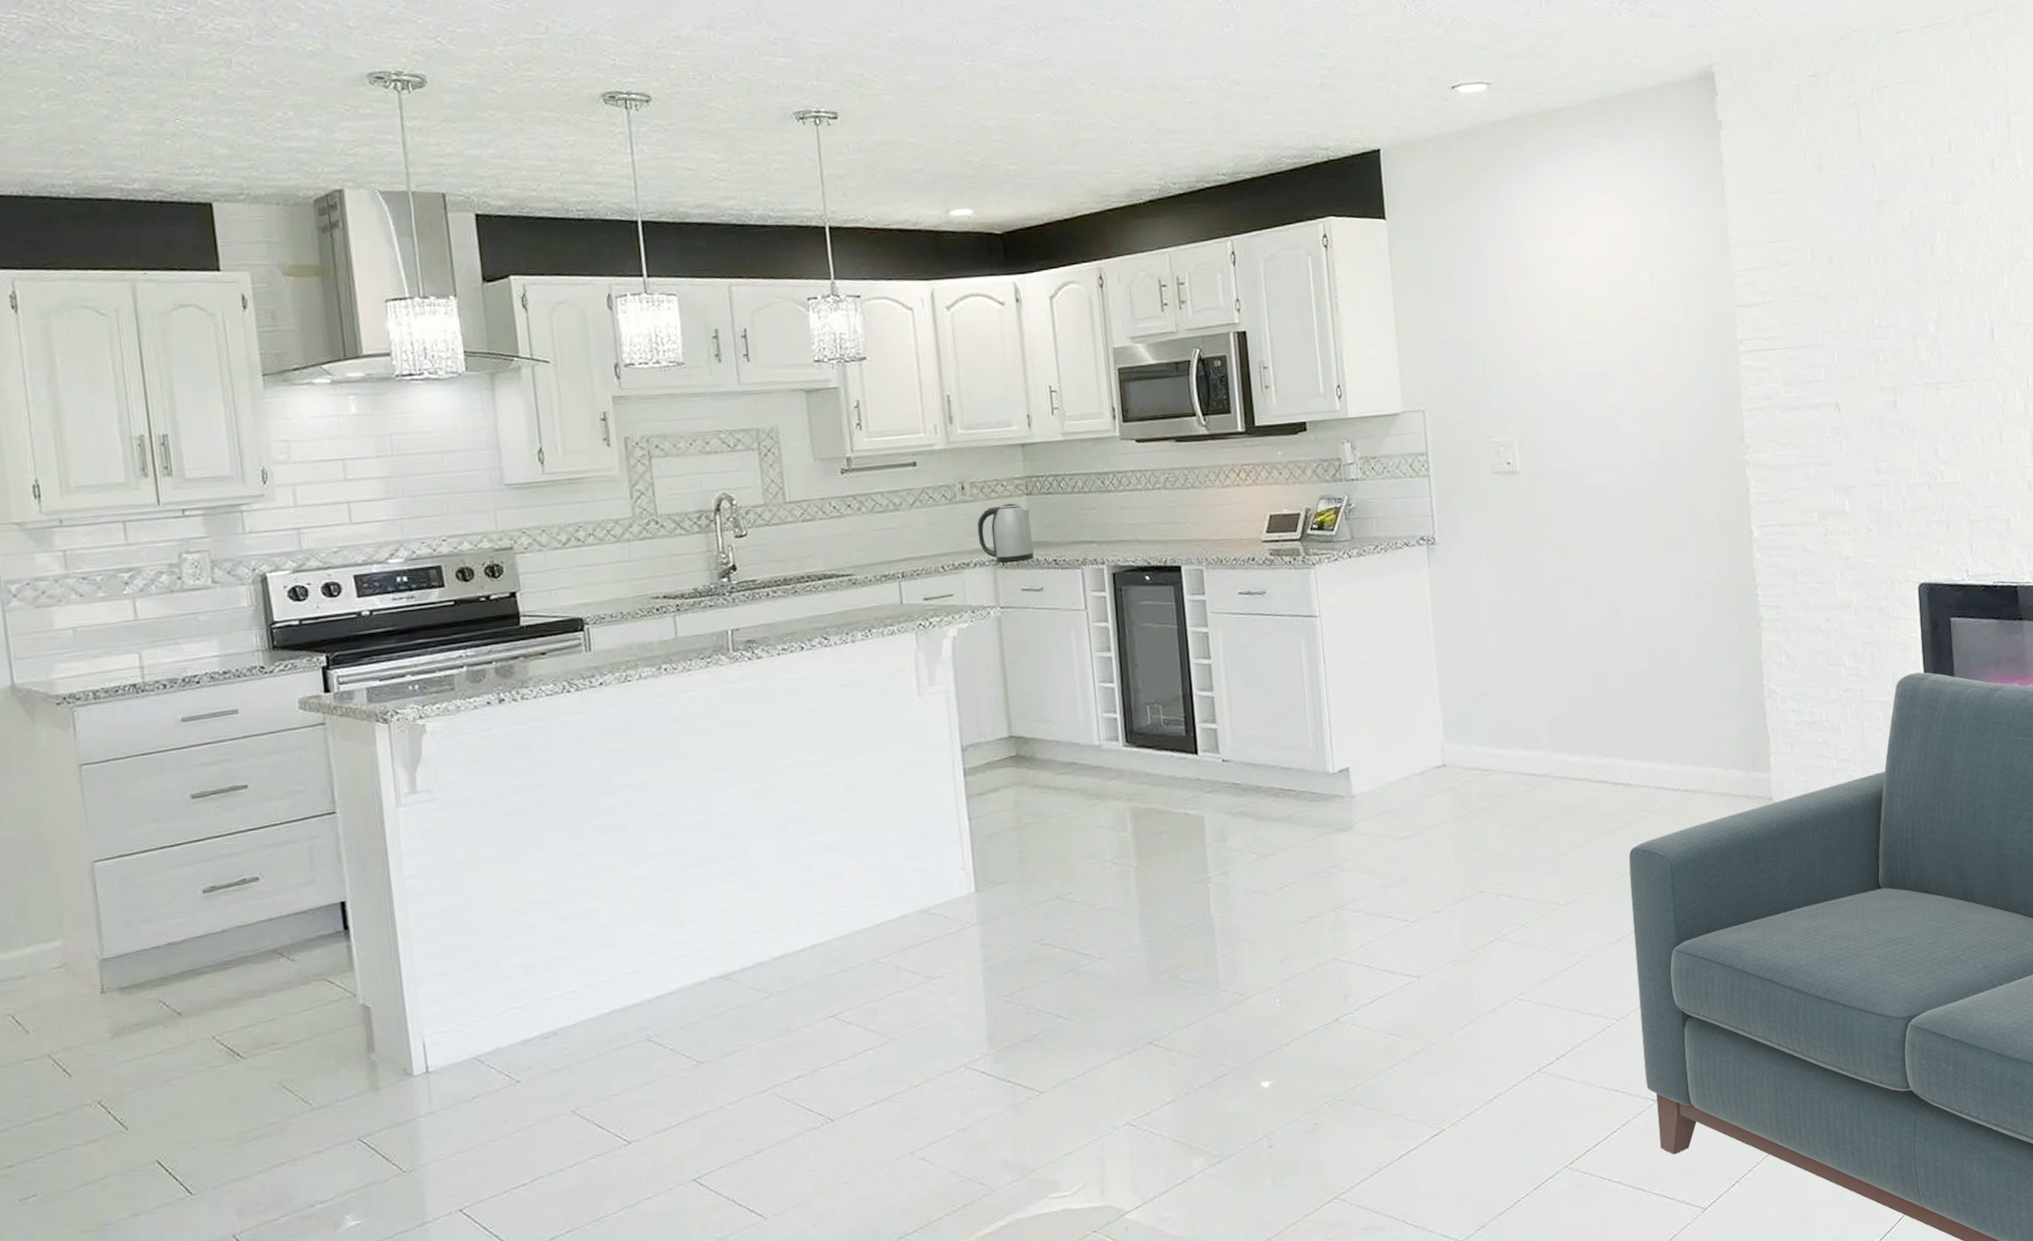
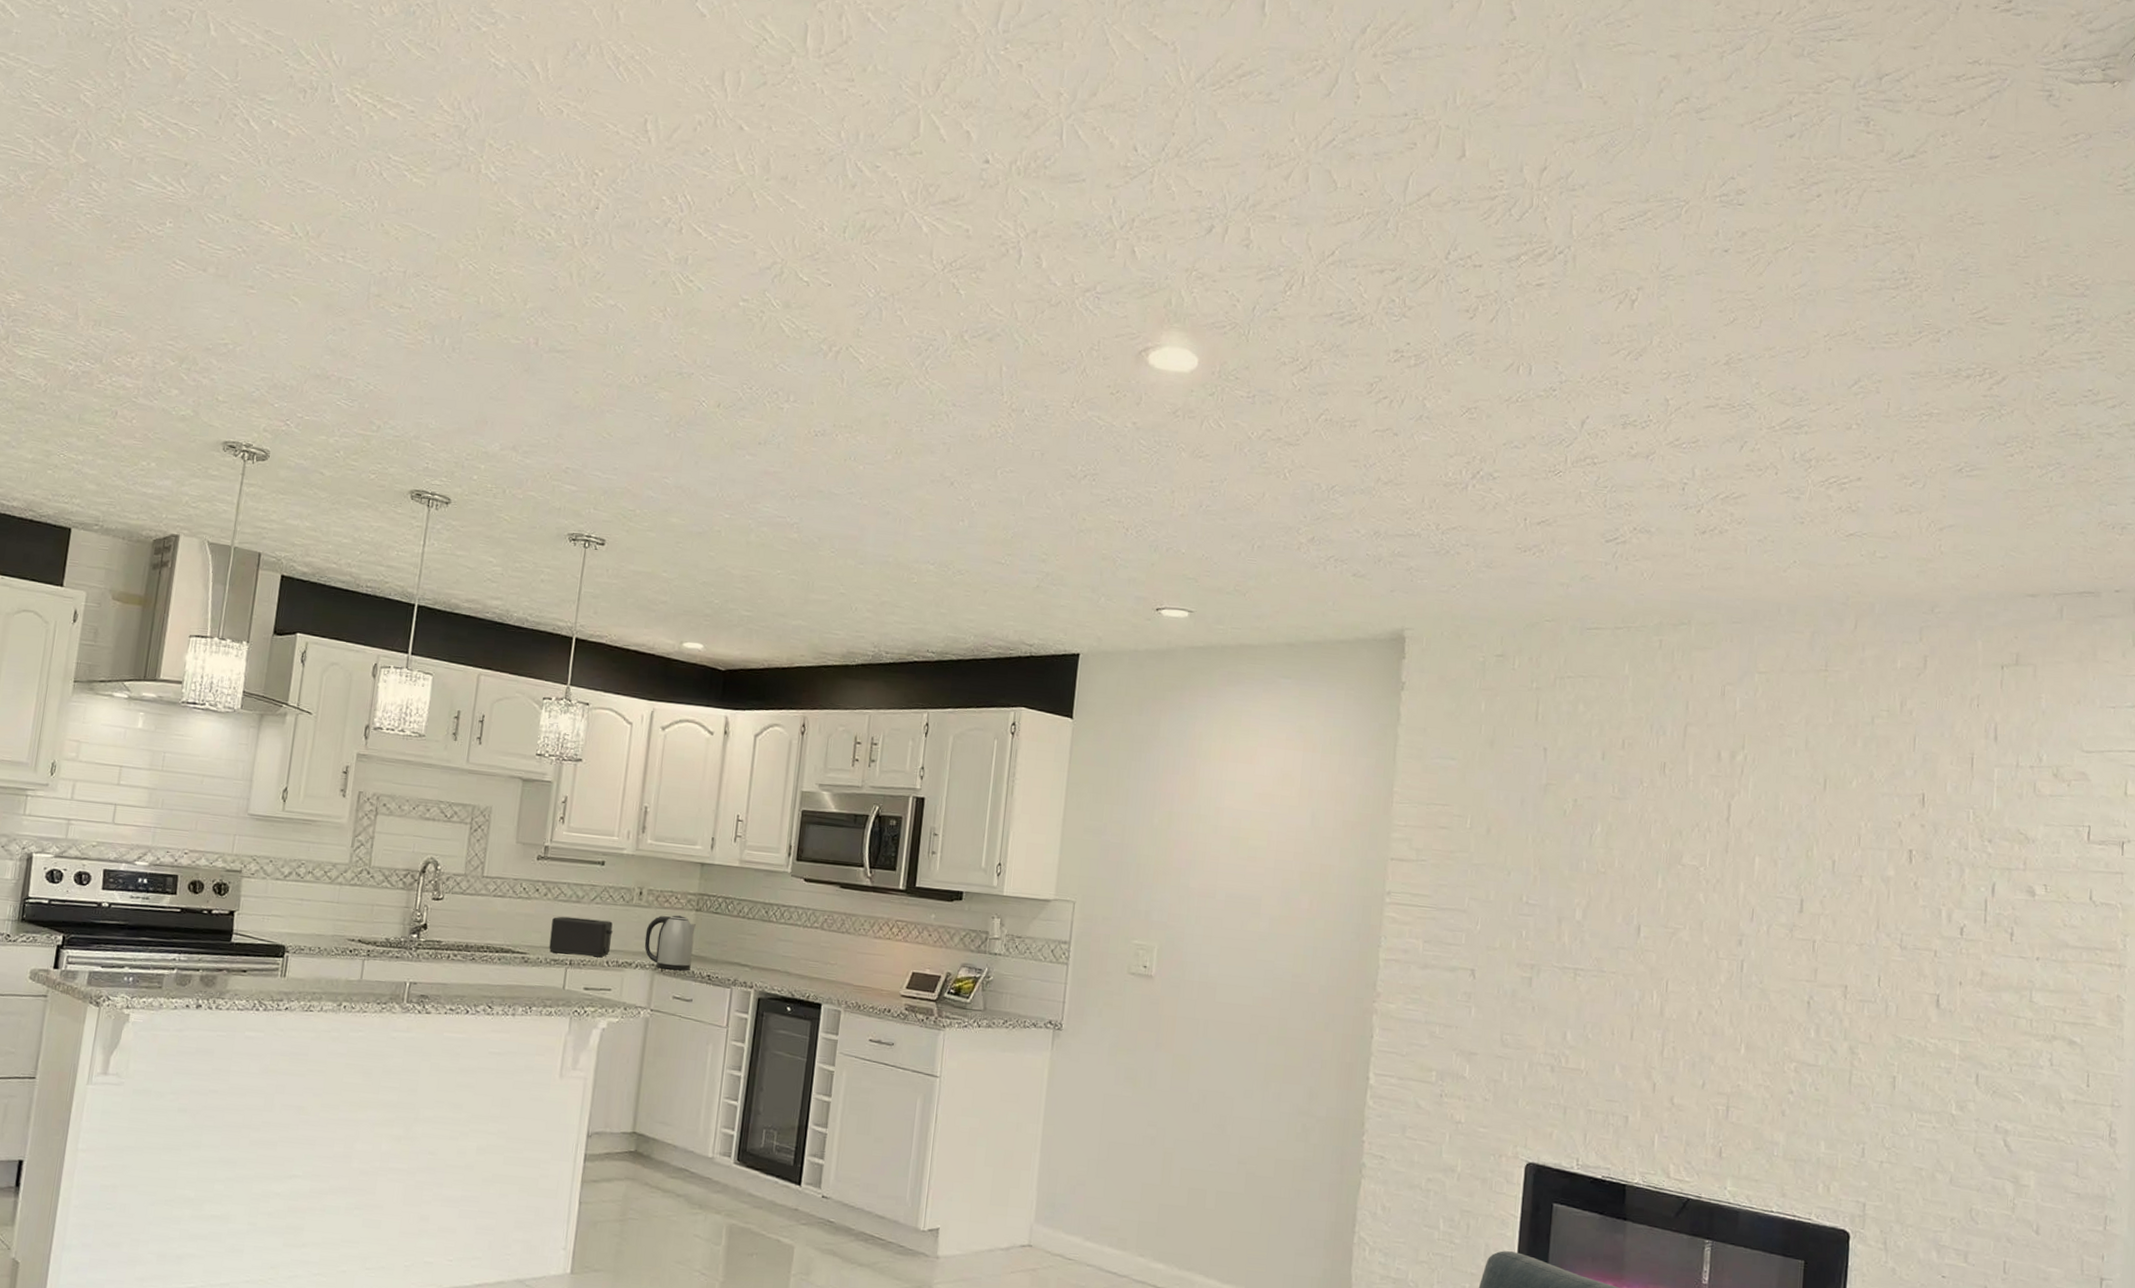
toaster: none [872,523,943,569] -> present [549,916,613,958]

